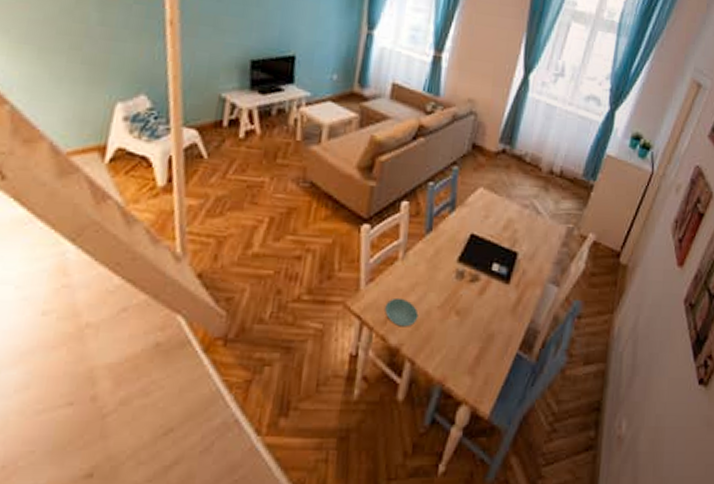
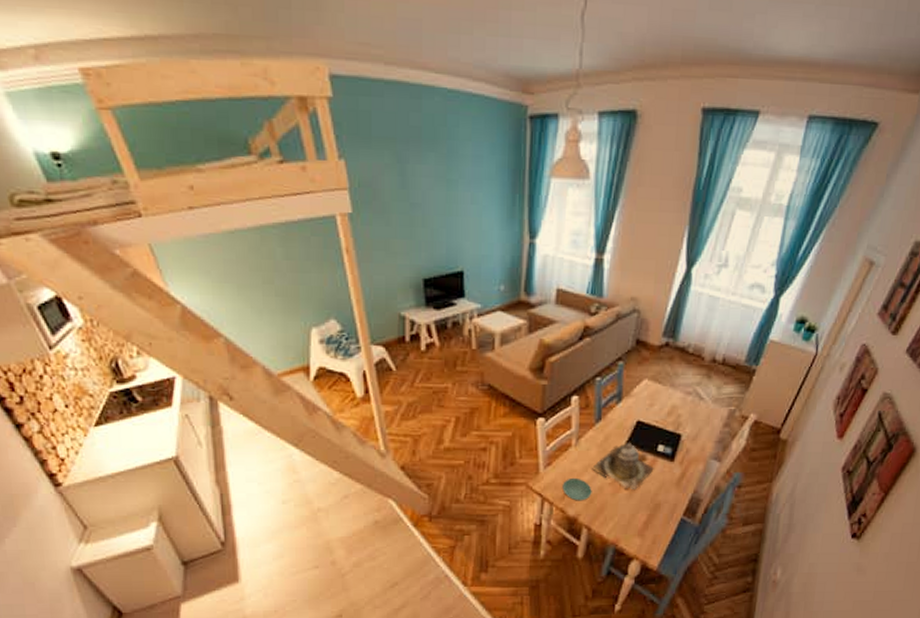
teapot: none [419,258,488,315] -> present [592,442,654,489]

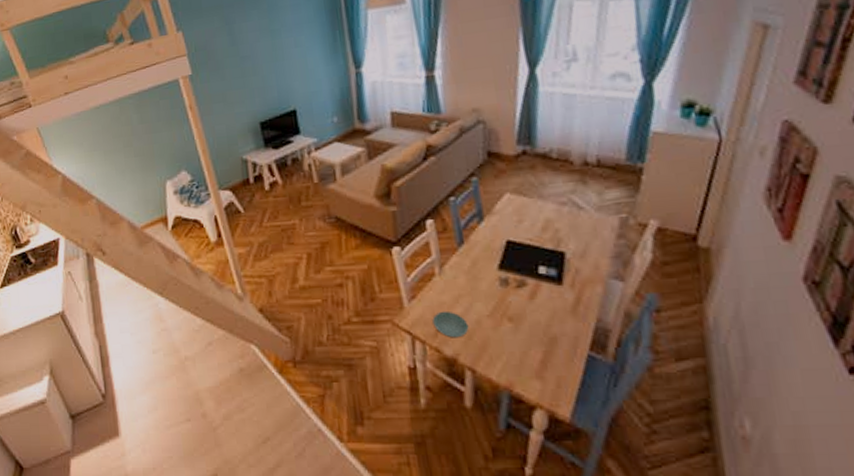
teapot: present [592,442,654,489] -> none [463,265,539,321]

